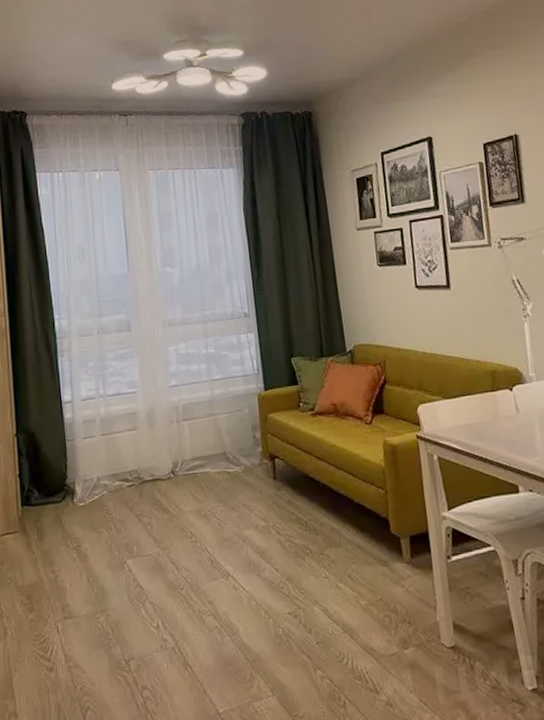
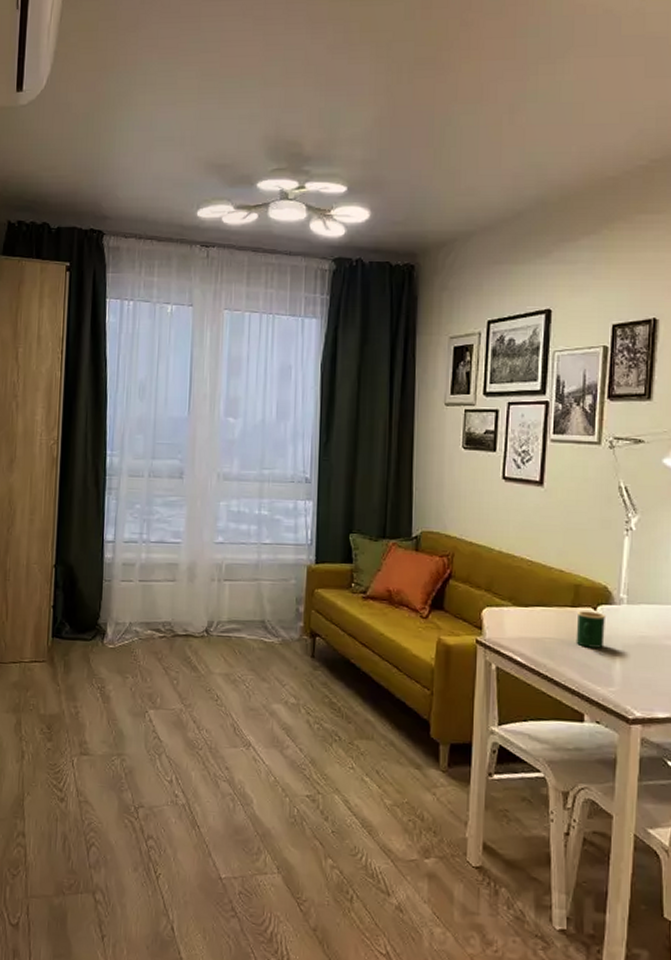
mug: none [497,392,524,426] -> present [576,611,607,648]

